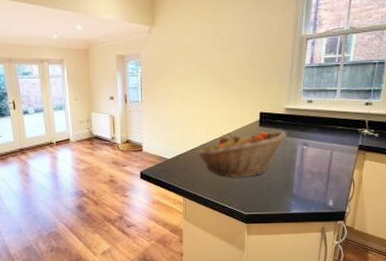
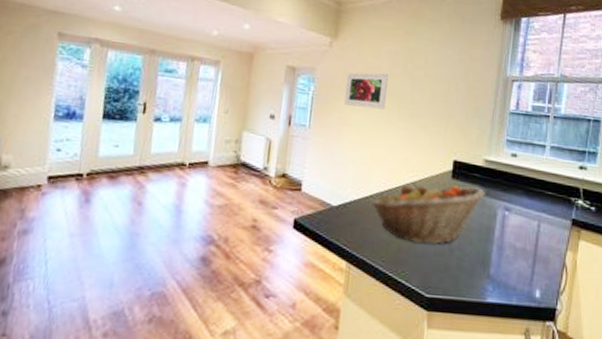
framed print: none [166,49,201,80] -> present [344,72,389,110]

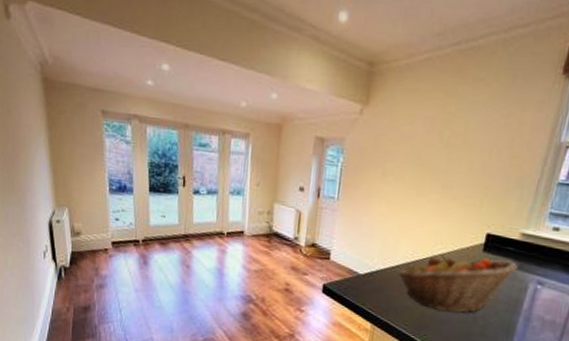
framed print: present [344,72,389,110] -> none [373,142,423,181]

